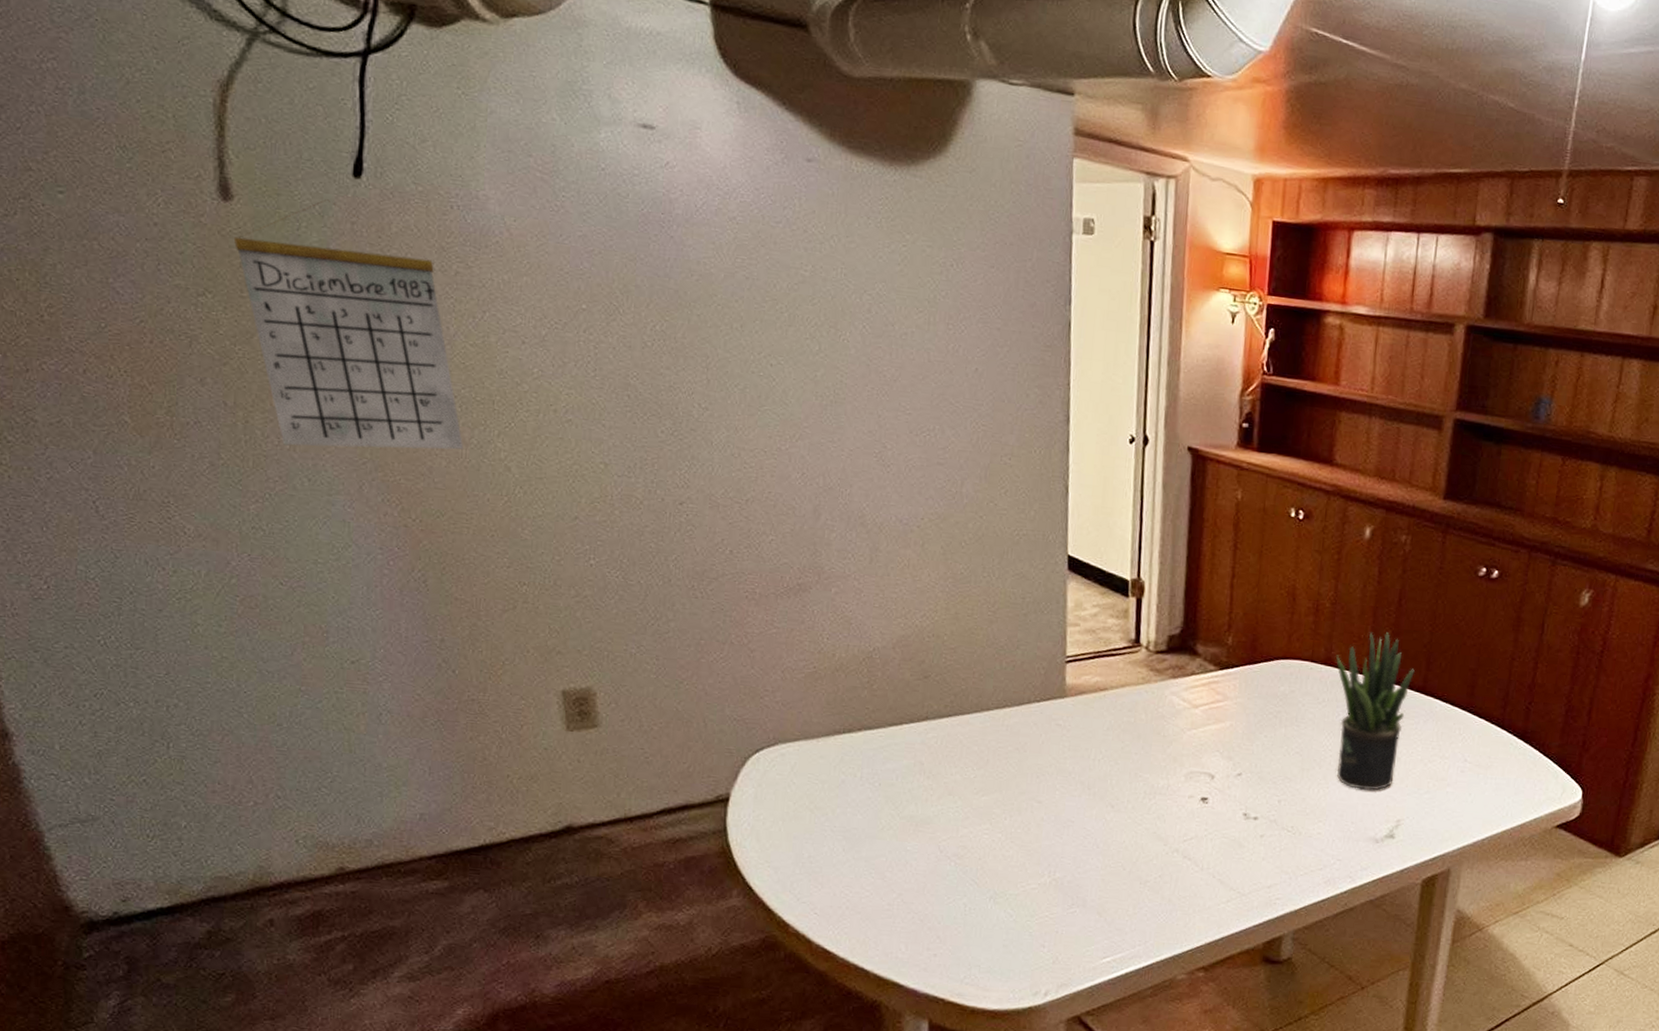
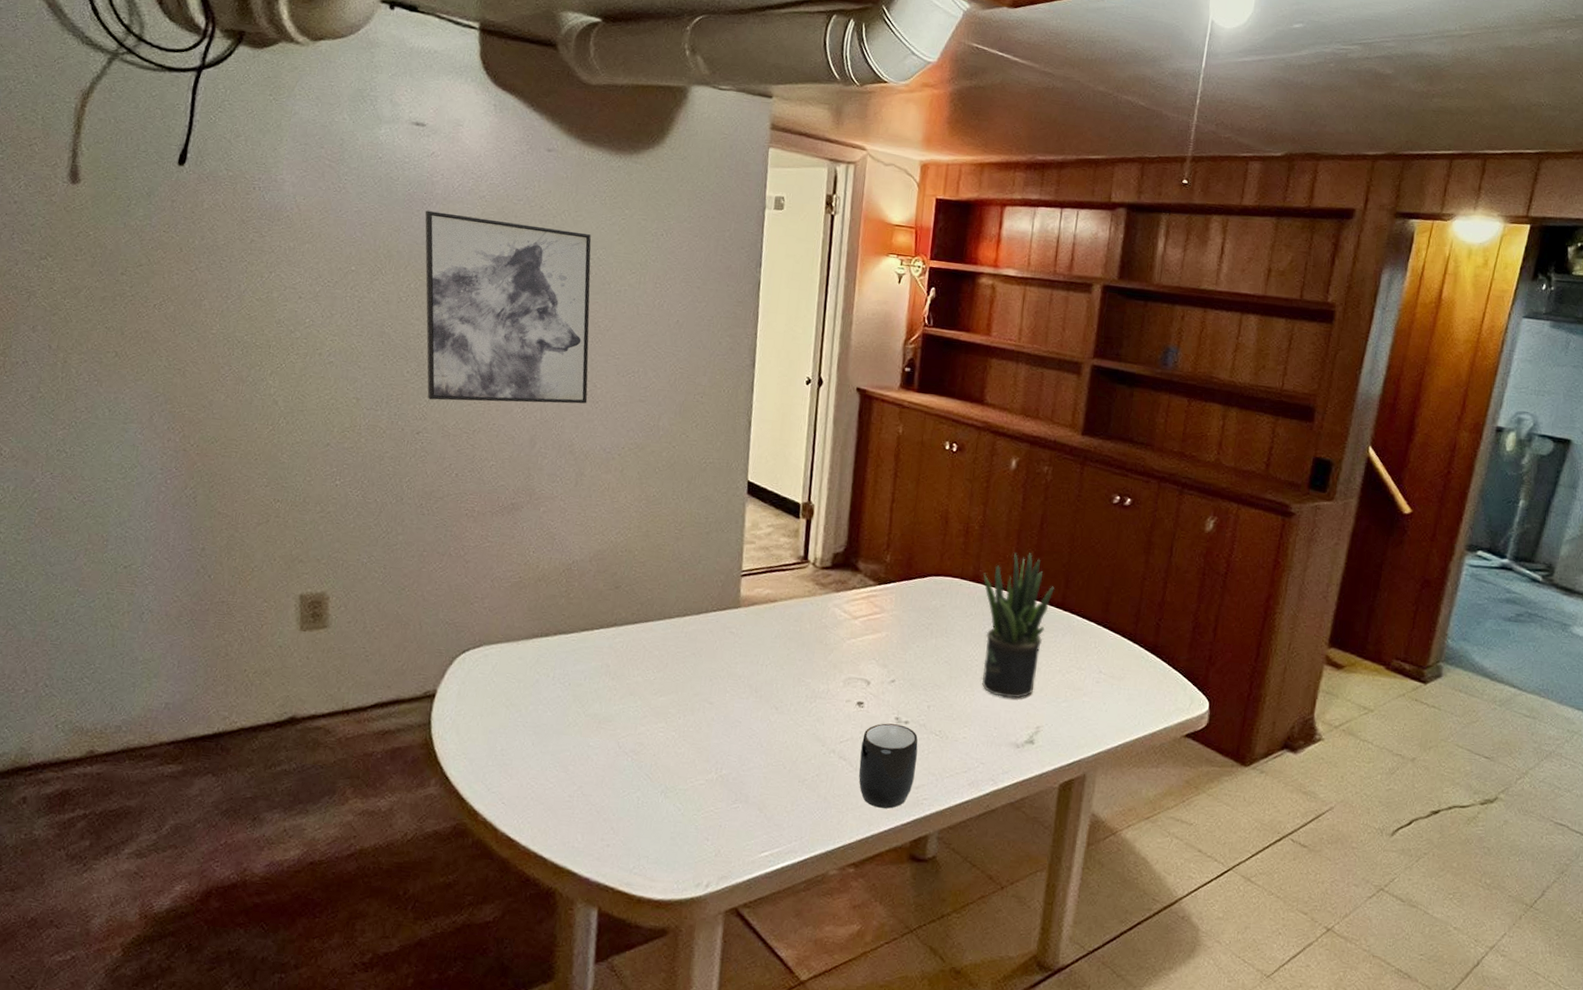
calendar: present [233,199,463,450] -> none [75,182,241,386]
wall art: none [664,235,877,468] -> present [425,210,592,404]
mug: none [1205,819,1269,910] -> present [858,723,918,809]

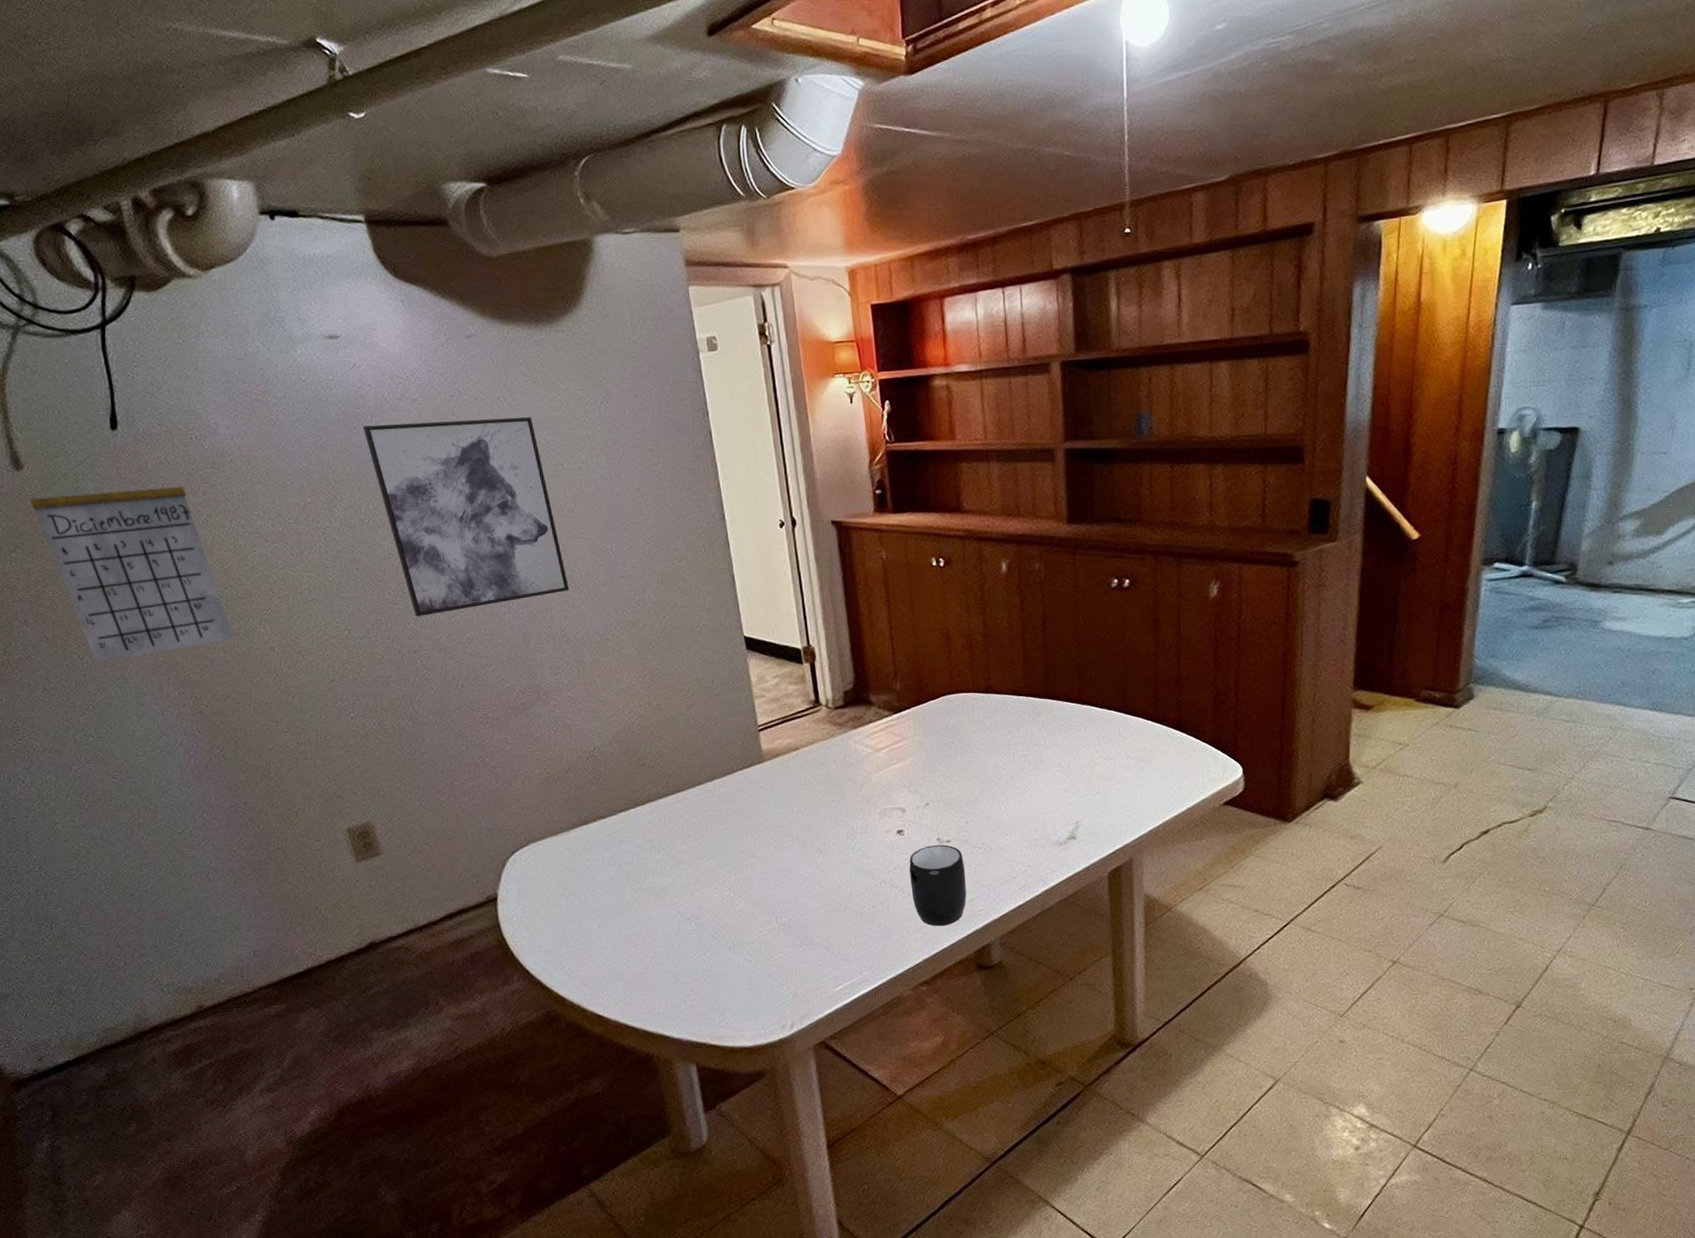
calendar: none [75,182,241,386] -> present [29,452,234,663]
potted plant: present [982,552,1054,699] -> none [995,654,1068,800]

